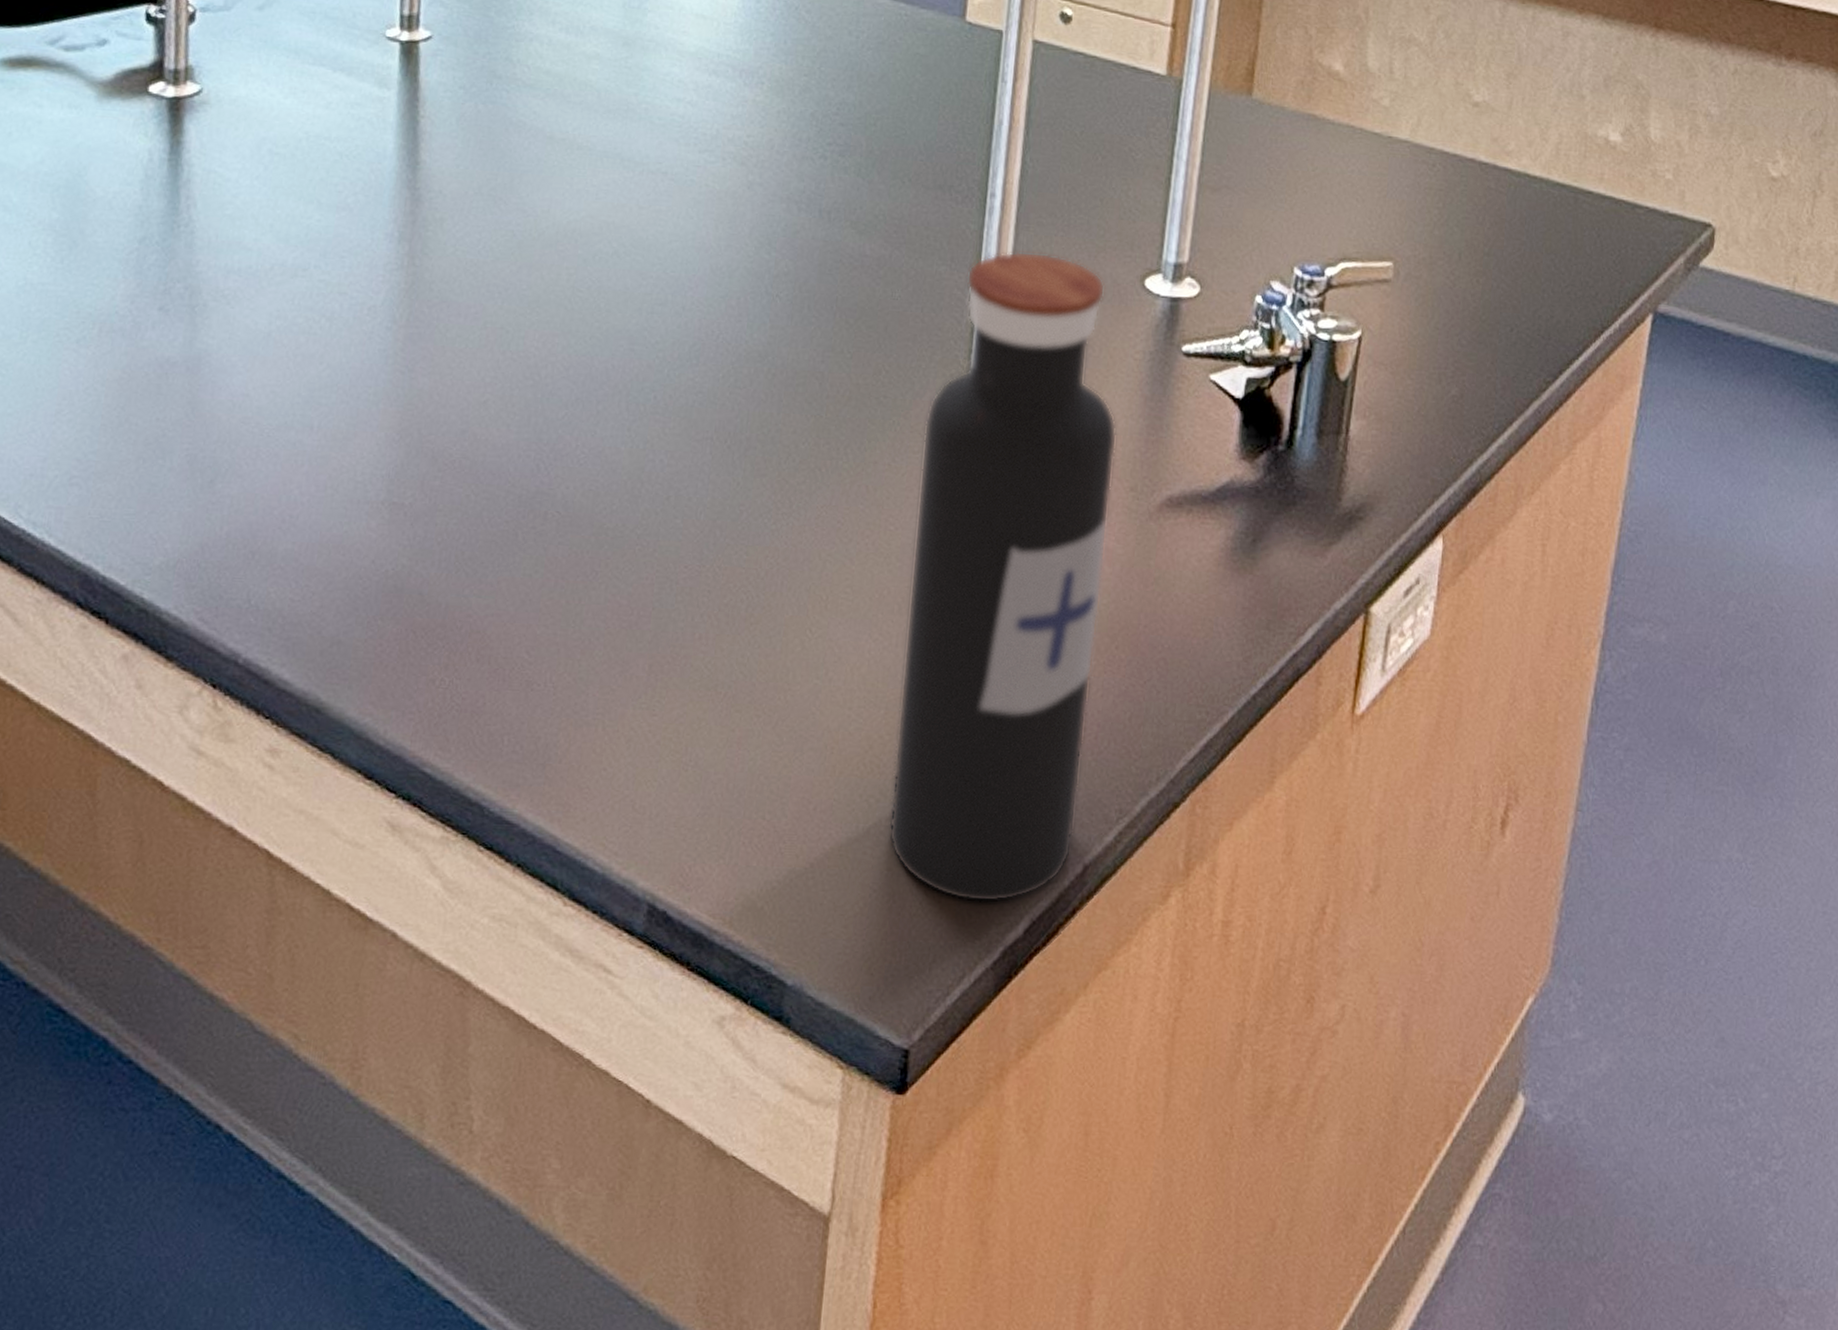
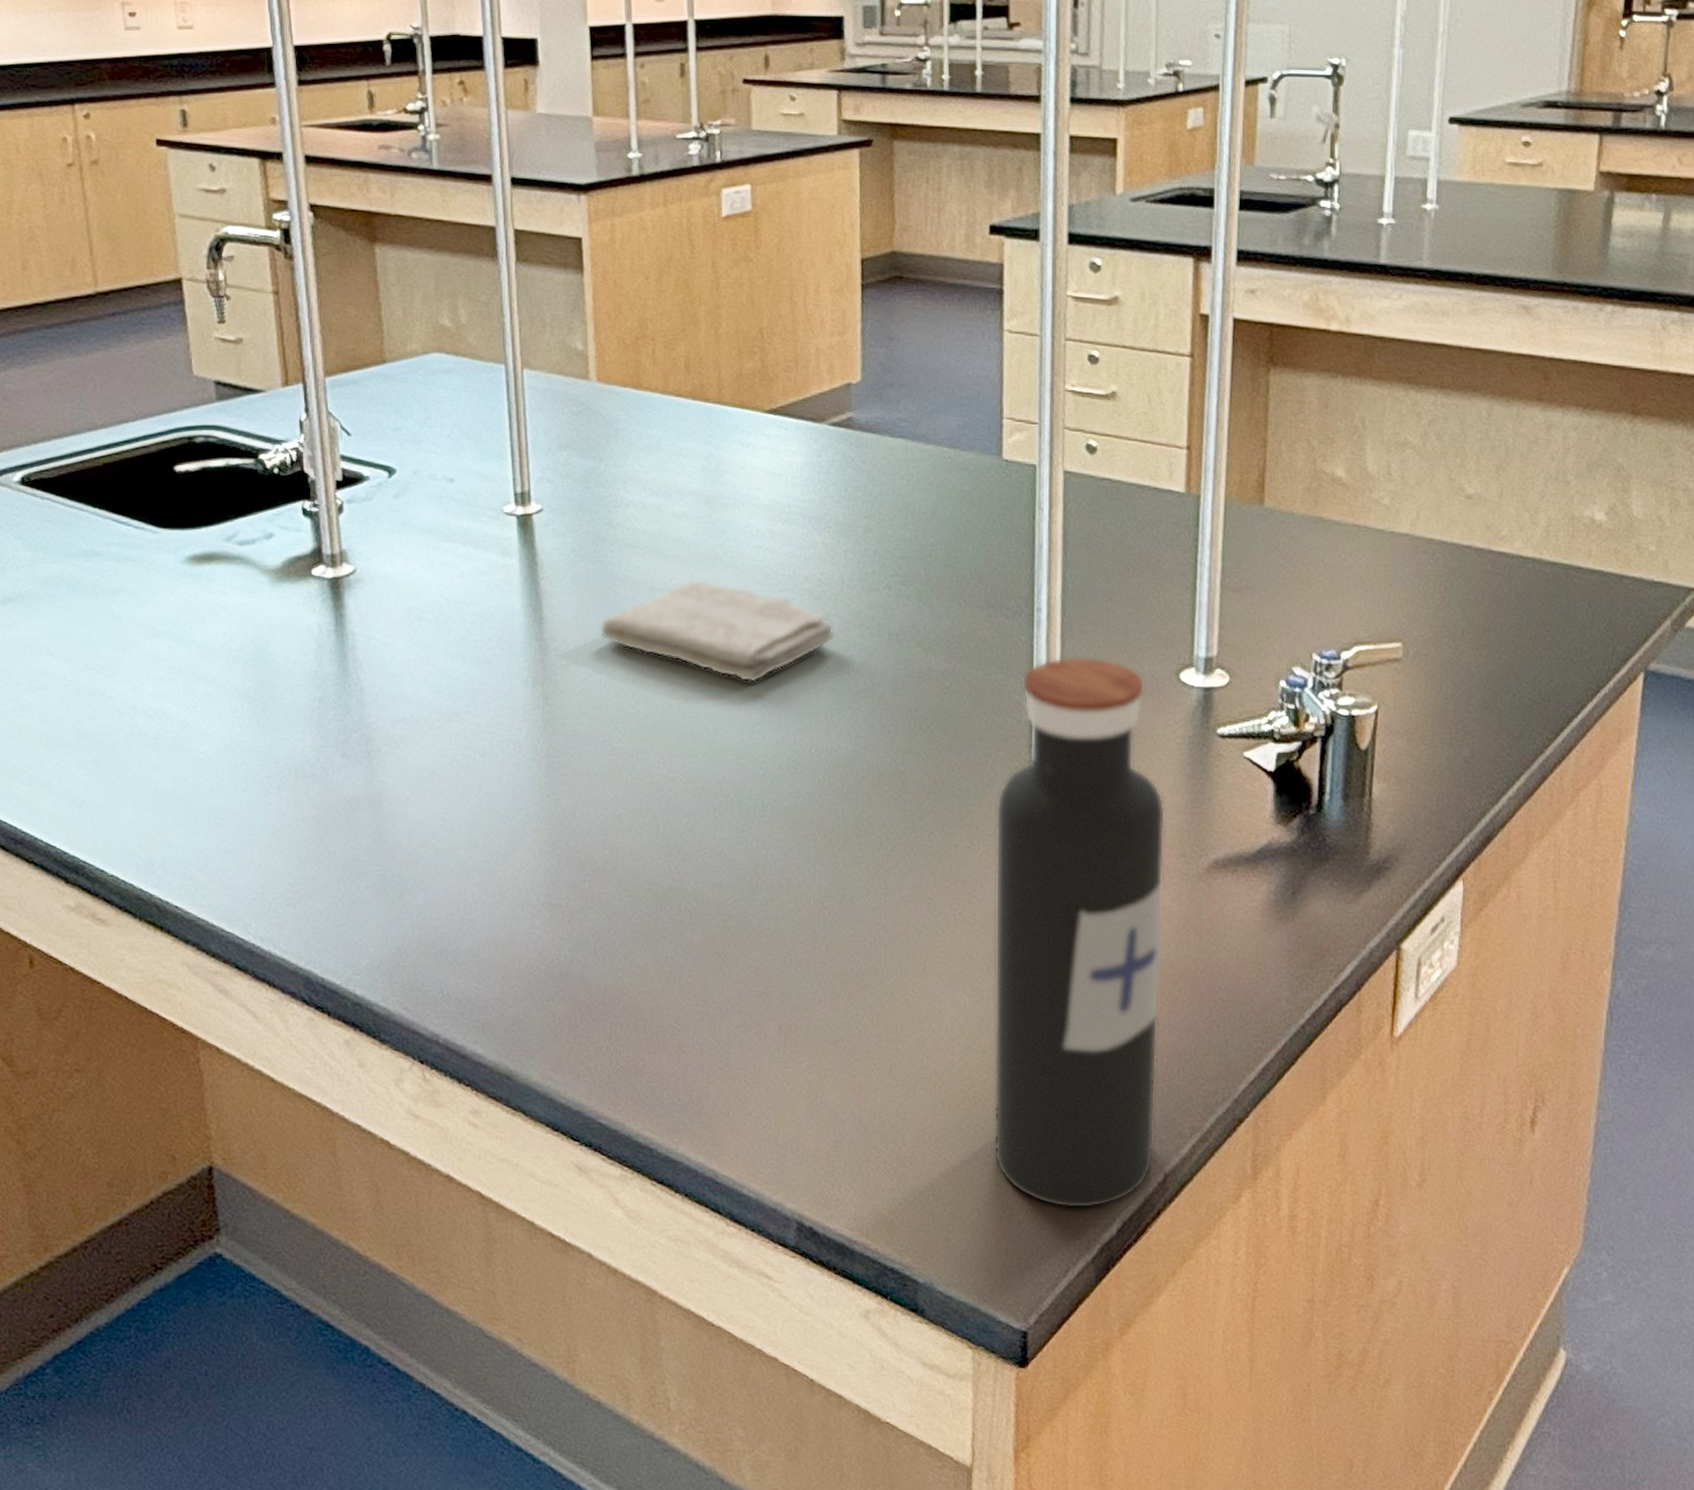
washcloth: none [484,130,759,257] -> present [600,579,836,683]

